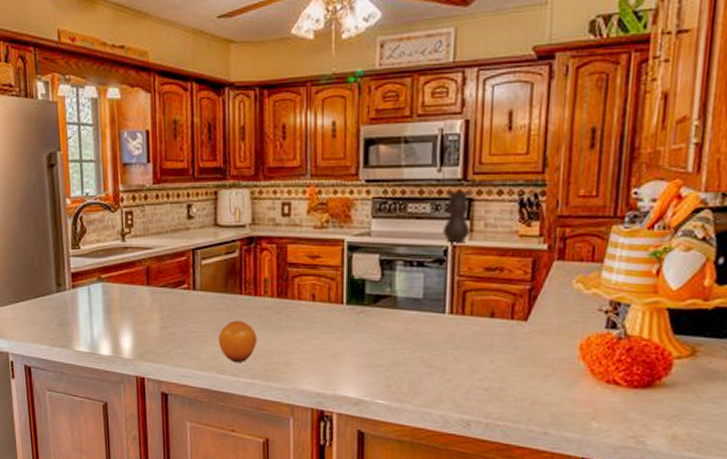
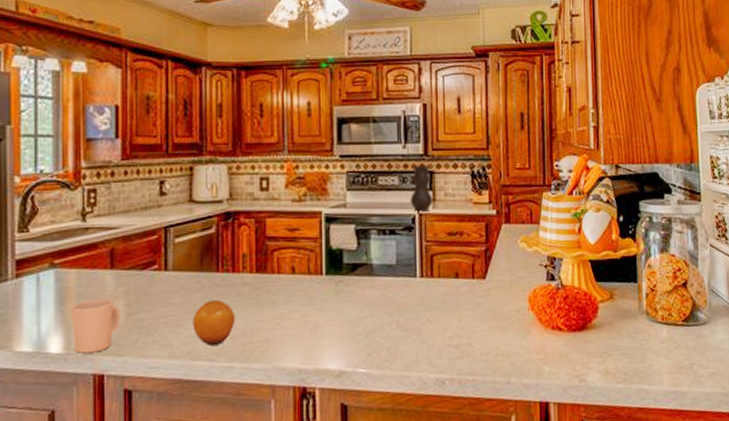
mug: none [116,311,157,358] -> present [71,298,121,354]

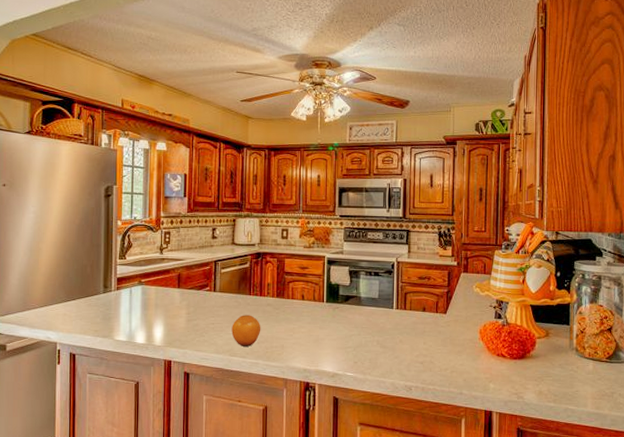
mug: present [71,298,121,354] -> none [151,308,183,345]
vase: present [410,165,433,212] -> none [391,225,408,260]

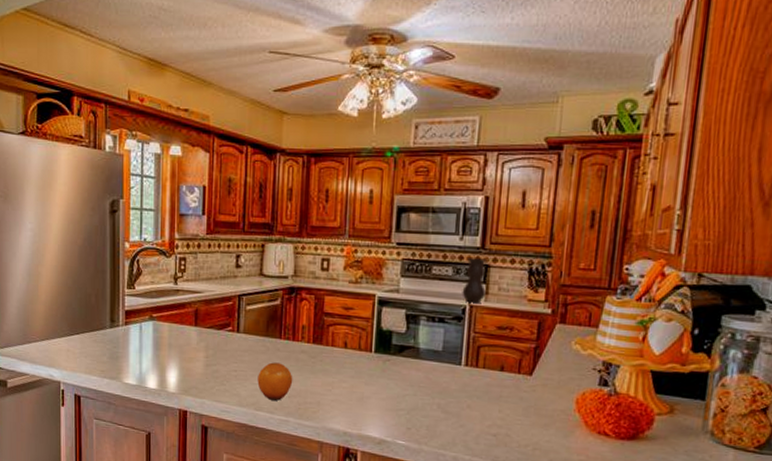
vase: none [391,225,408,260] -> present [462,258,487,304]

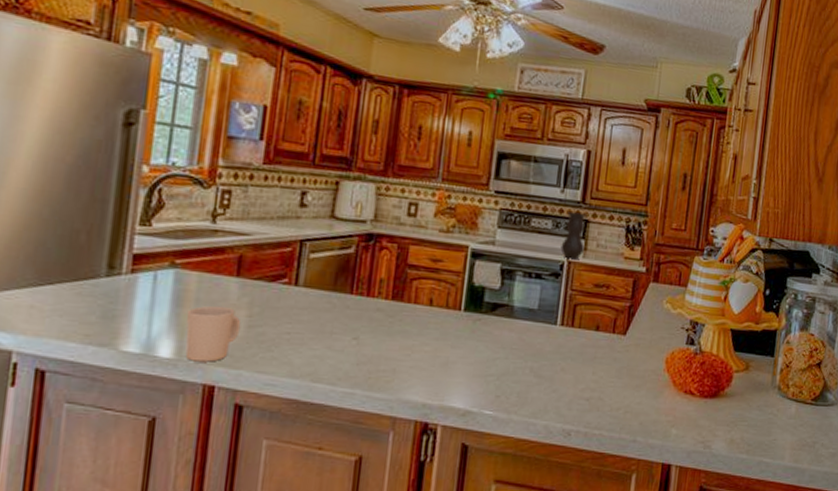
mug: none [164,348,201,393] -> present [185,305,241,362]
fruit: present [257,362,293,401] -> none [317,322,364,369]

